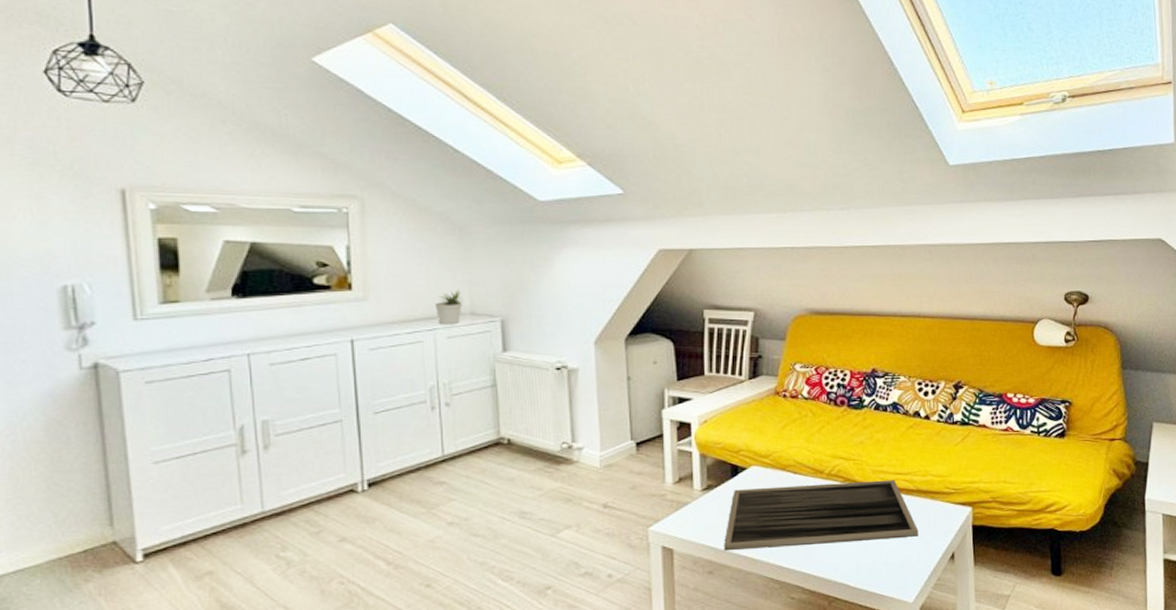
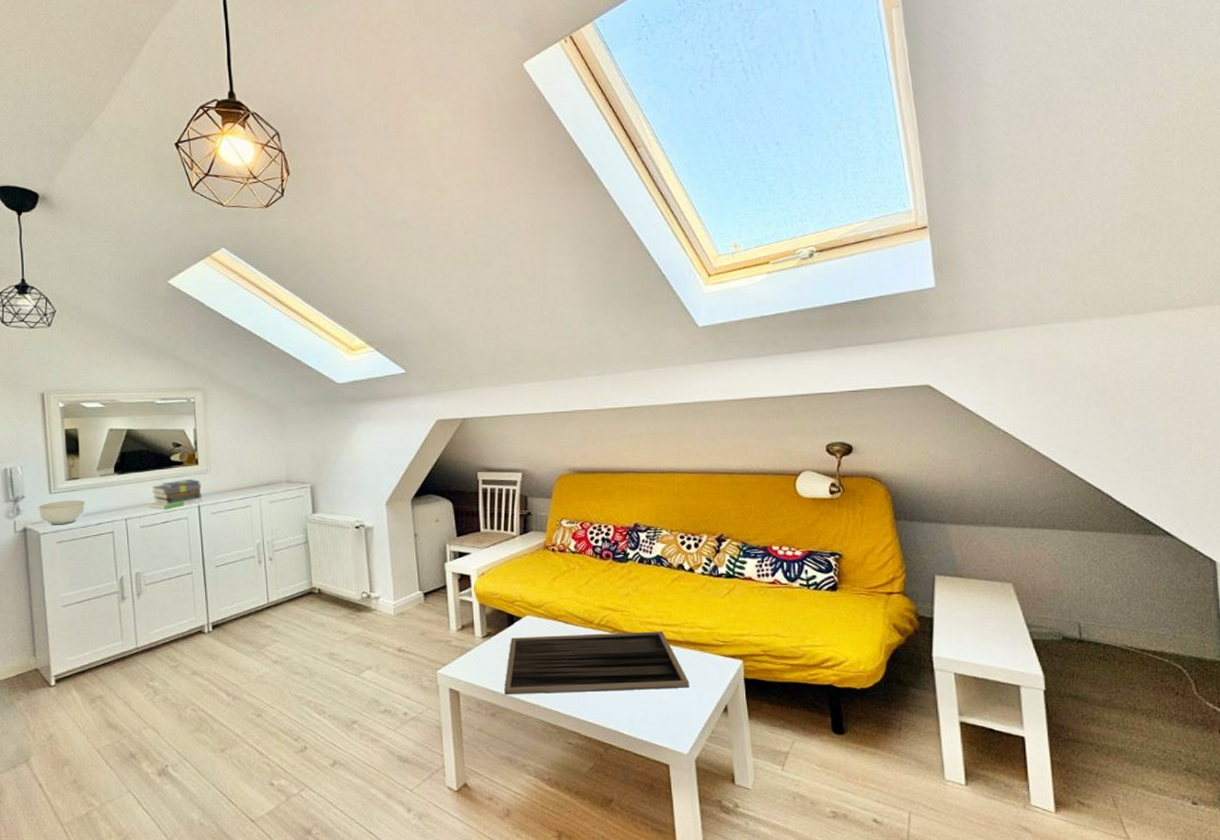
bowl: none [116,329,188,361] -> present [38,500,85,525]
books: none [282,306,356,345] -> present [149,478,202,510]
potted plant: present [434,289,462,325] -> none [259,461,280,492]

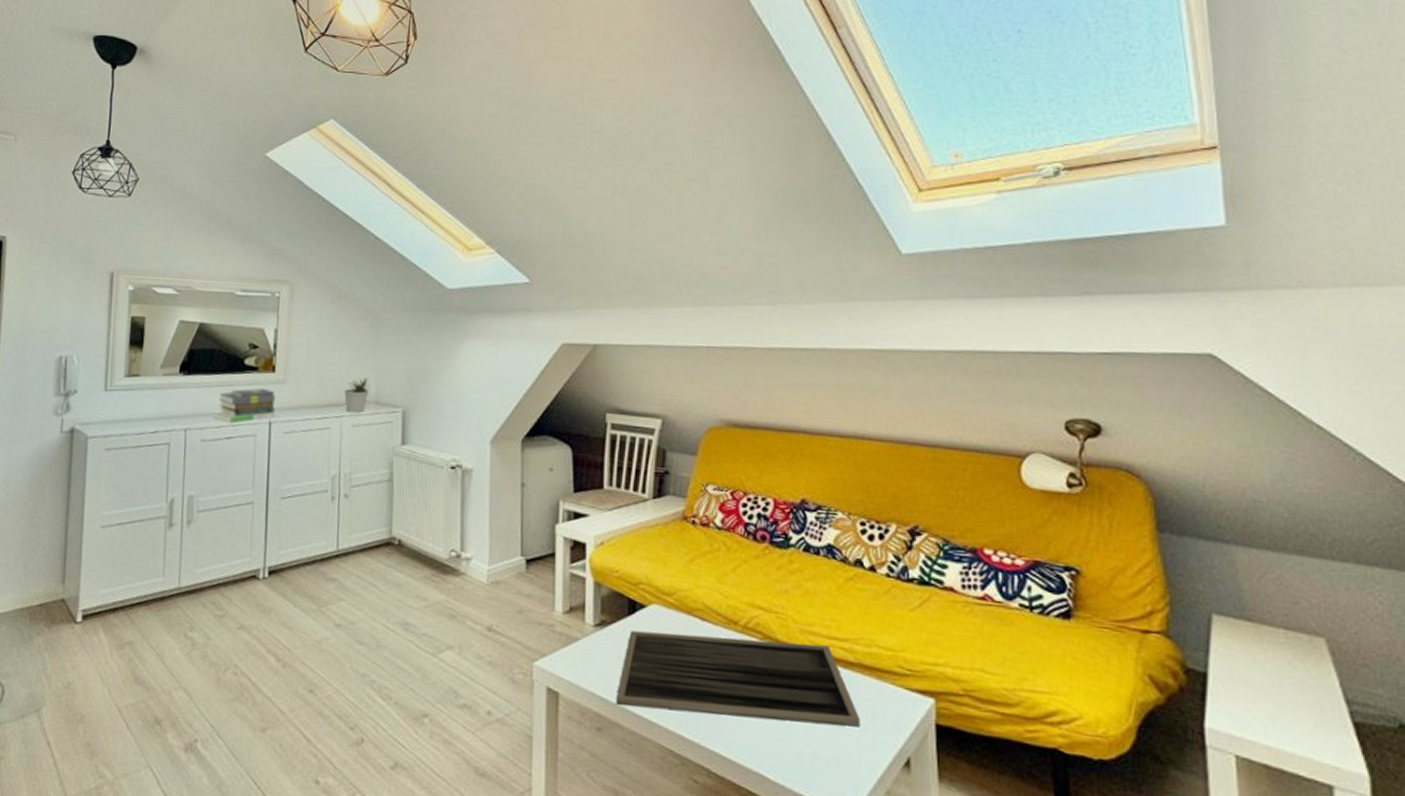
bowl: present [38,500,85,525] -> none [90,400,143,429]
potted plant: none [259,461,280,492] -> present [344,377,369,413]

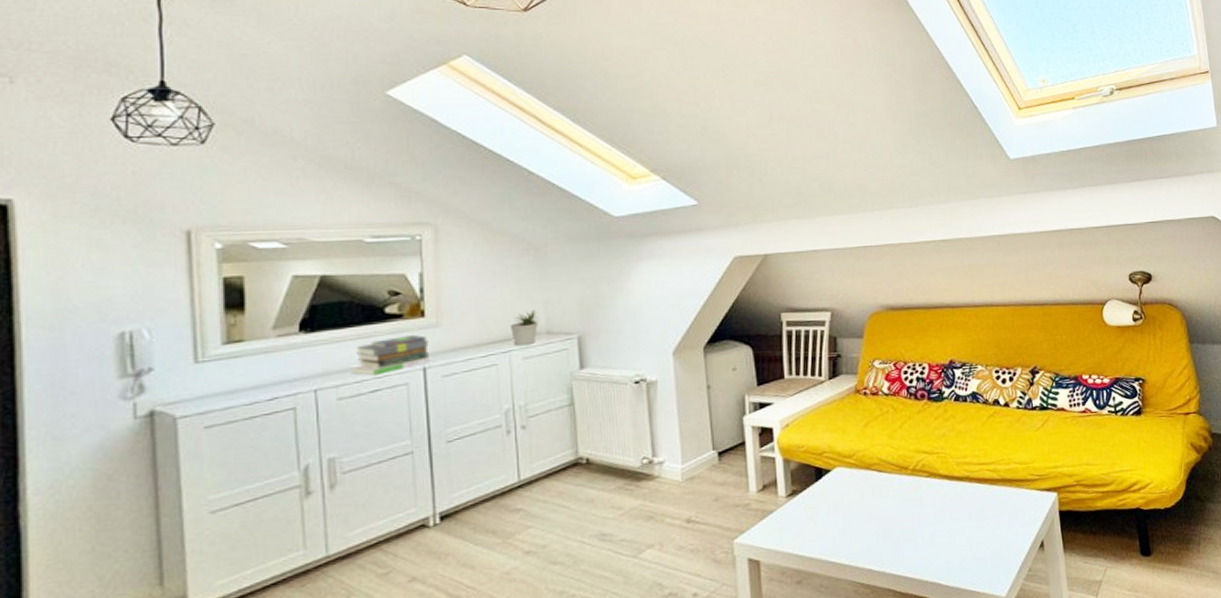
tray: present [616,630,860,727] -> none [811,470,1007,559]

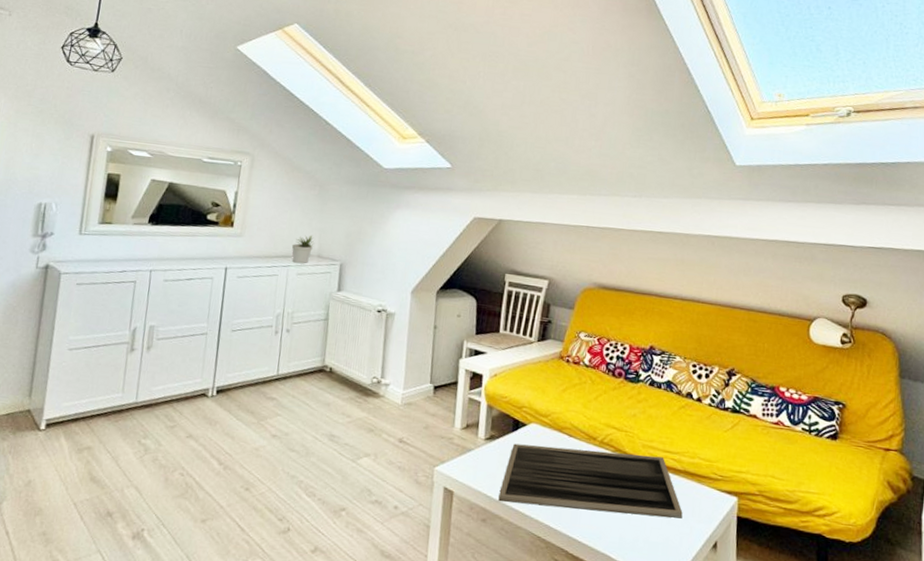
books: present [351,334,429,376] -> none [176,239,233,268]
tray: none [811,470,1007,559] -> present [498,443,683,519]

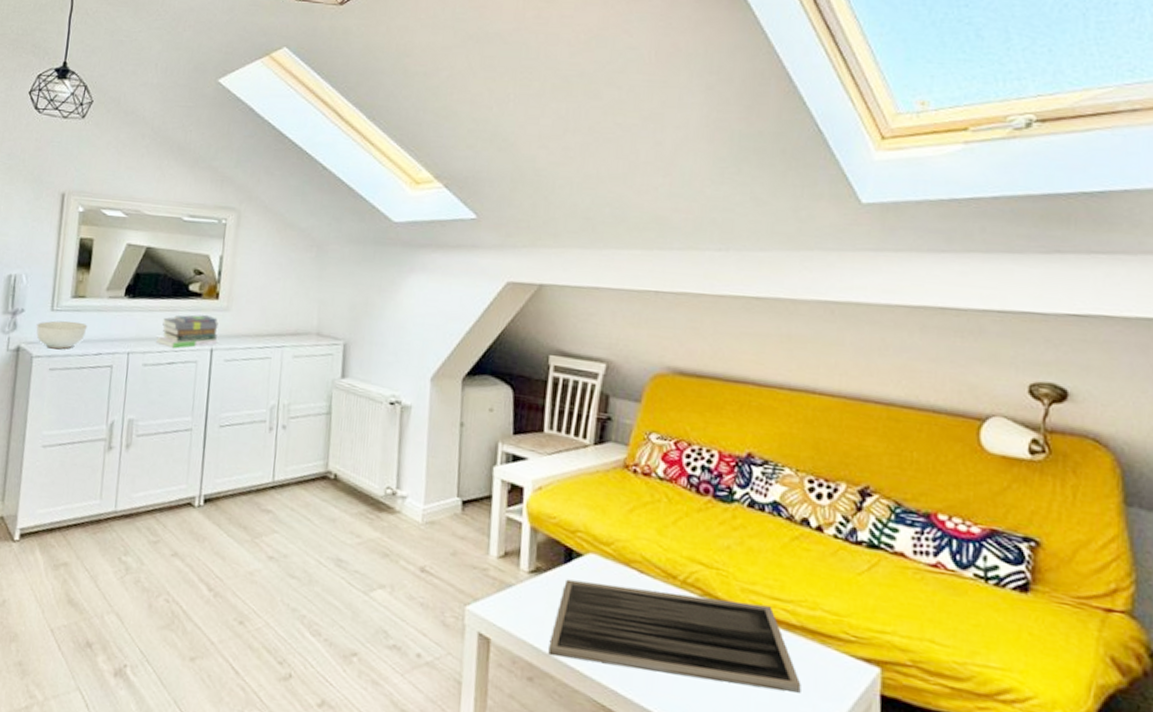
bowl: none [64,243,113,268] -> present [36,320,88,350]
books: none [176,239,233,268] -> present [156,314,219,349]
potted plant: present [291,235,314,264] -> none [286,307,312,344]

